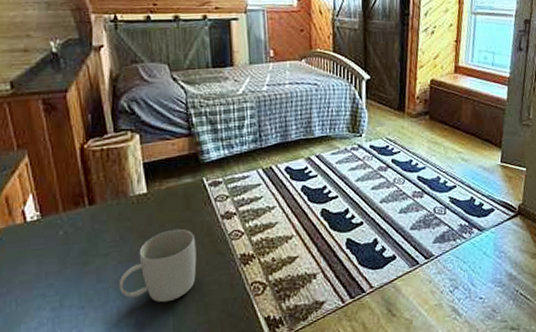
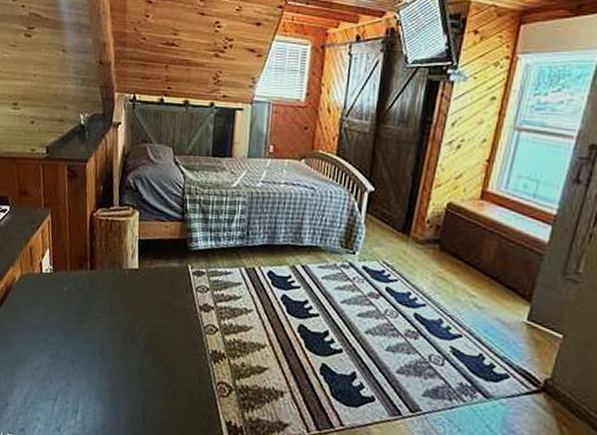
mug: present [118,228,197,302] -> none [103,309,174,378]

